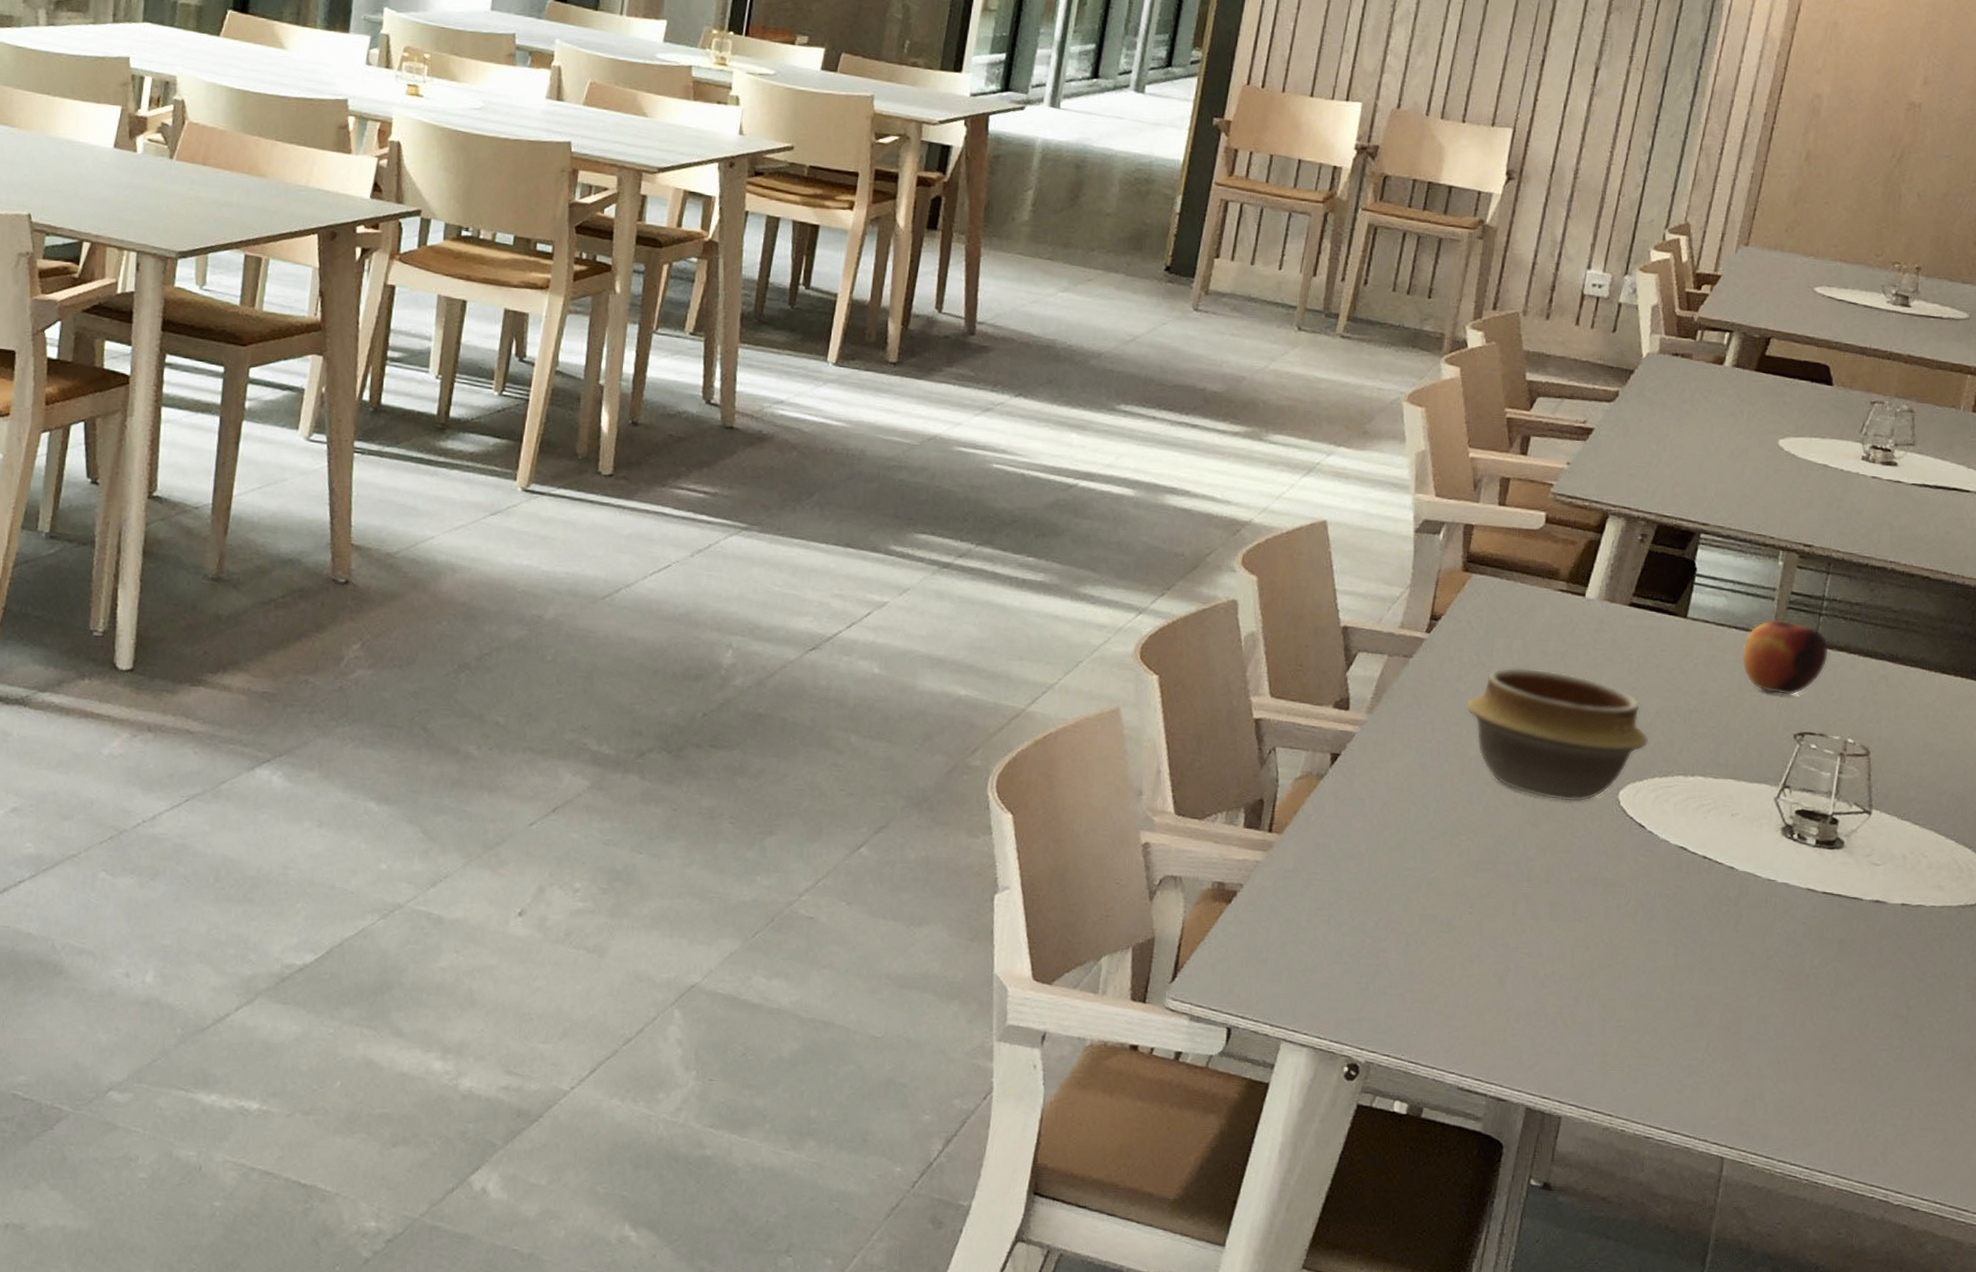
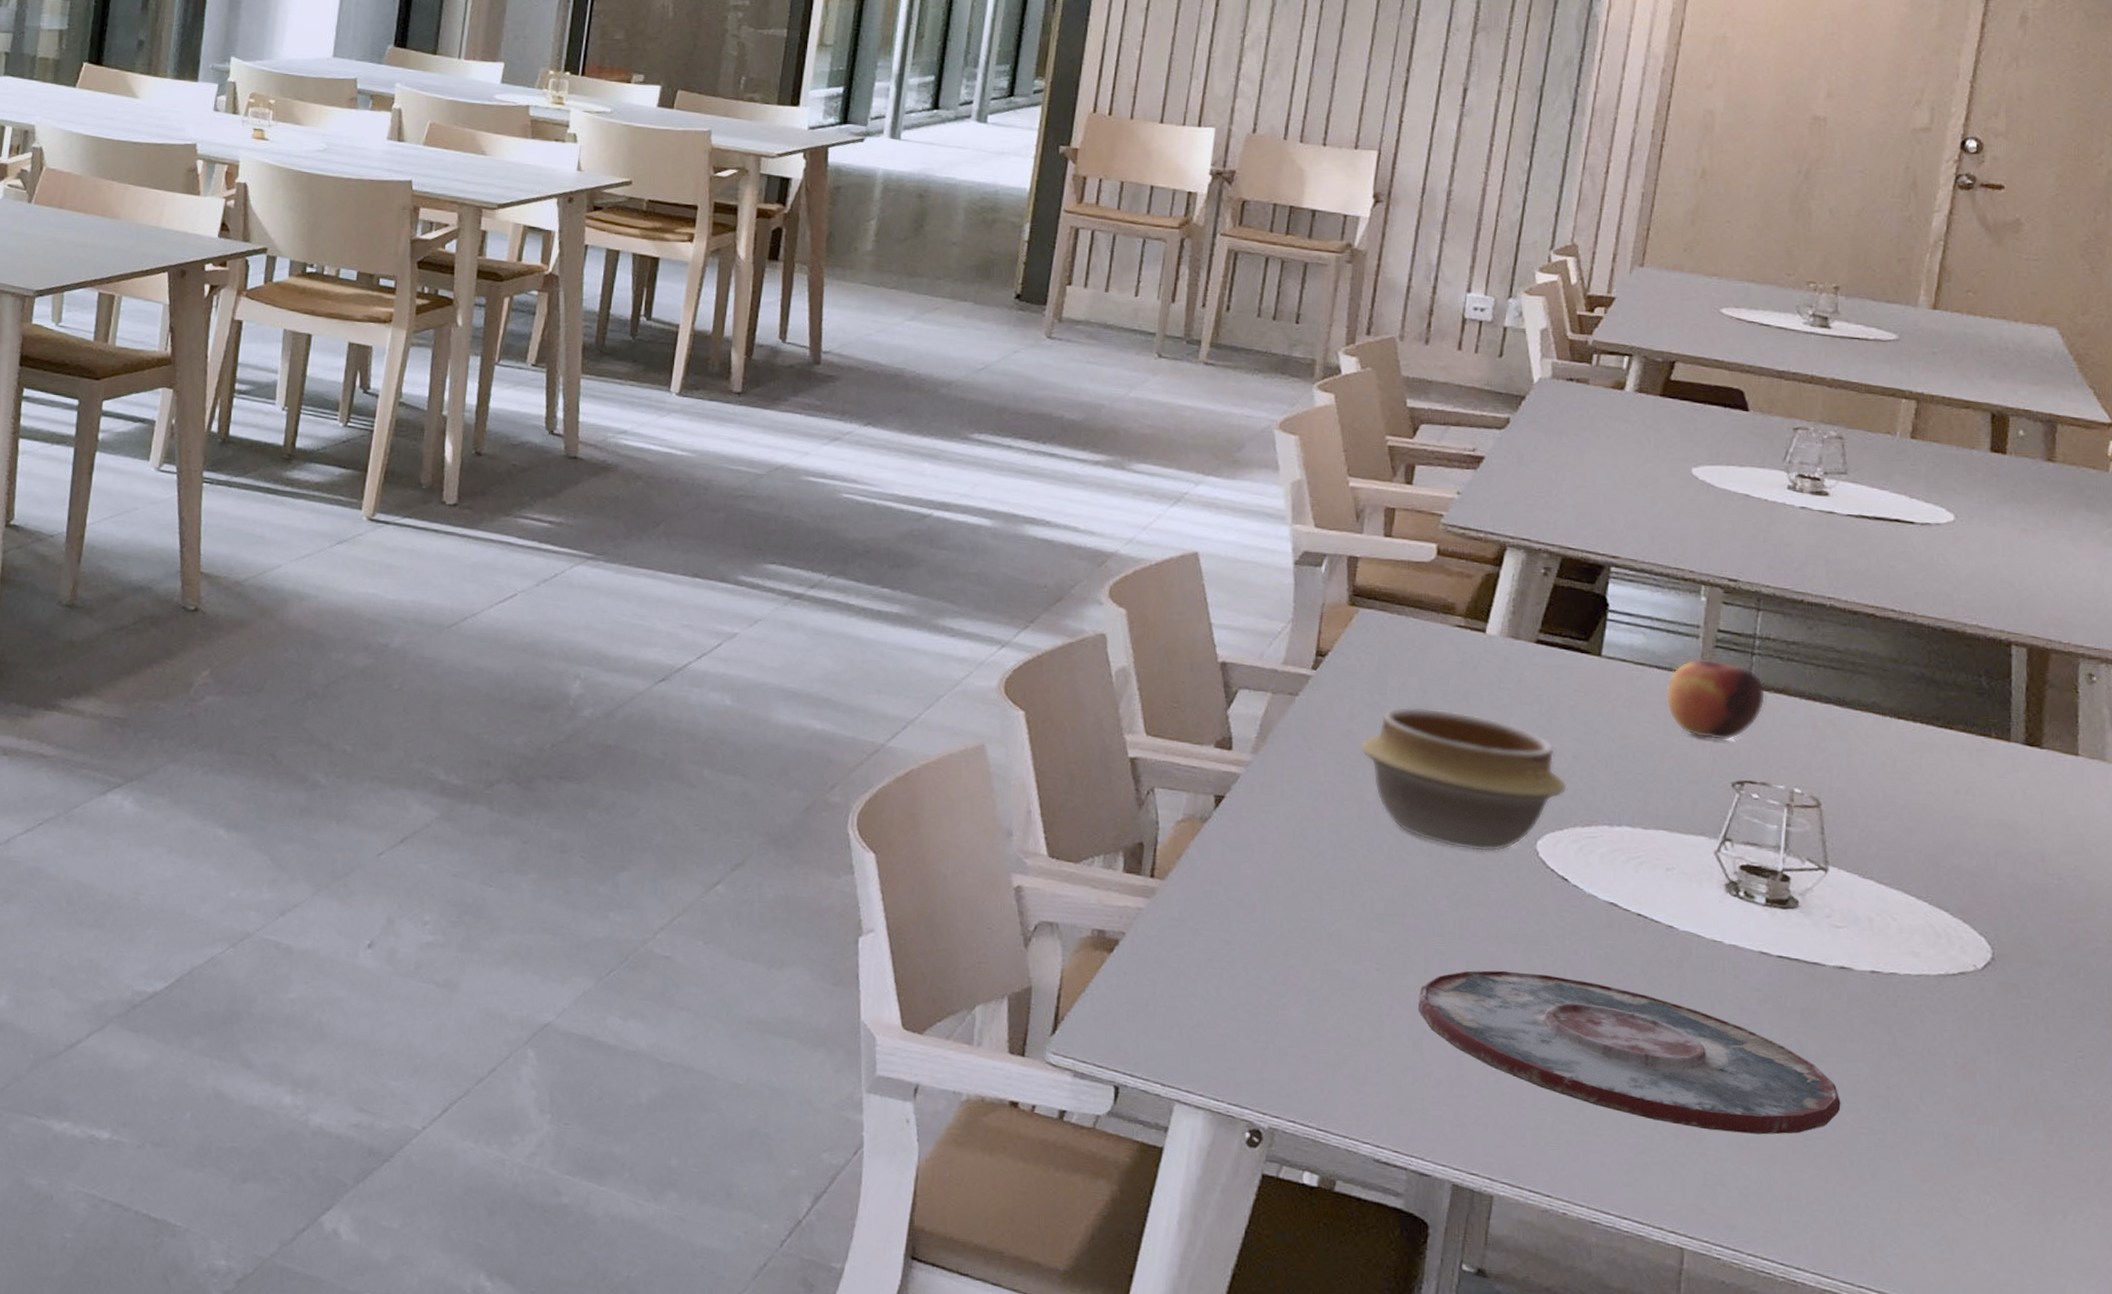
plate: none [1504,911,1868,1054] -> present [1417,970,1841,1135]

